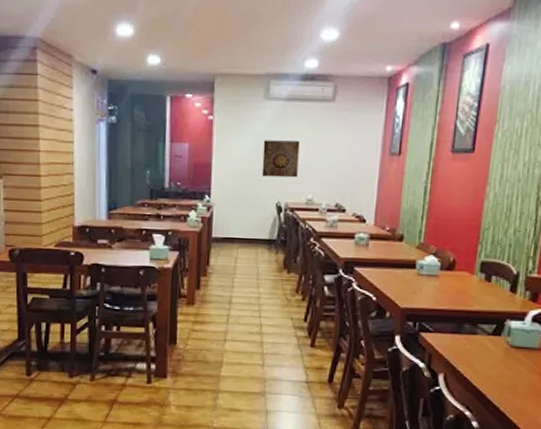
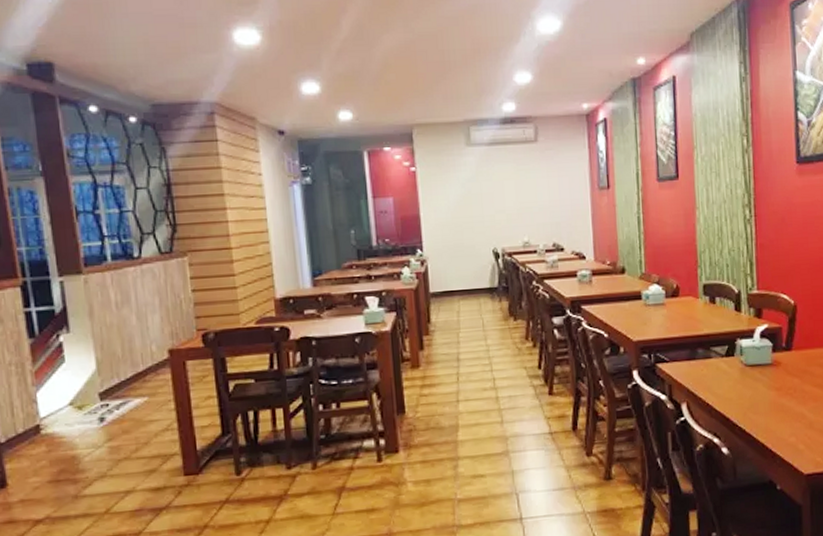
wall art: present [261,140,300,178] -> none [471,184,511,224]

